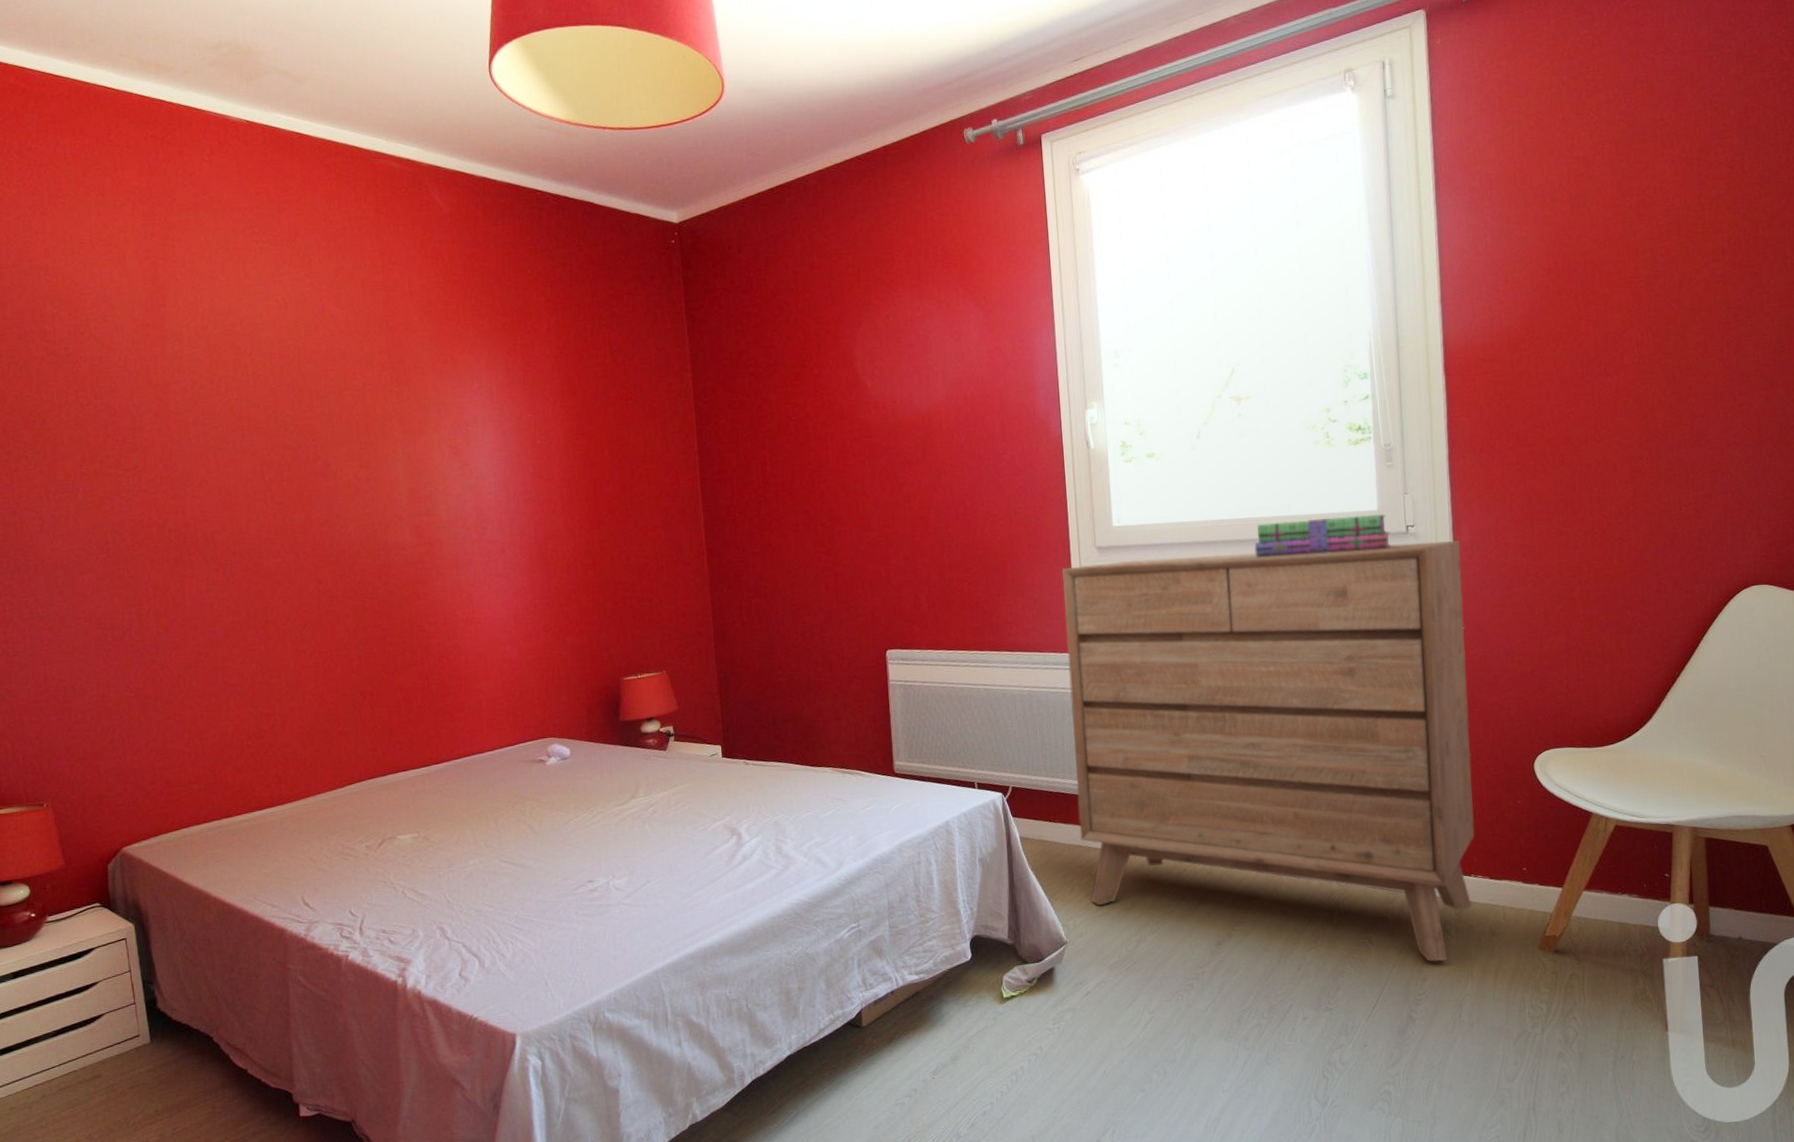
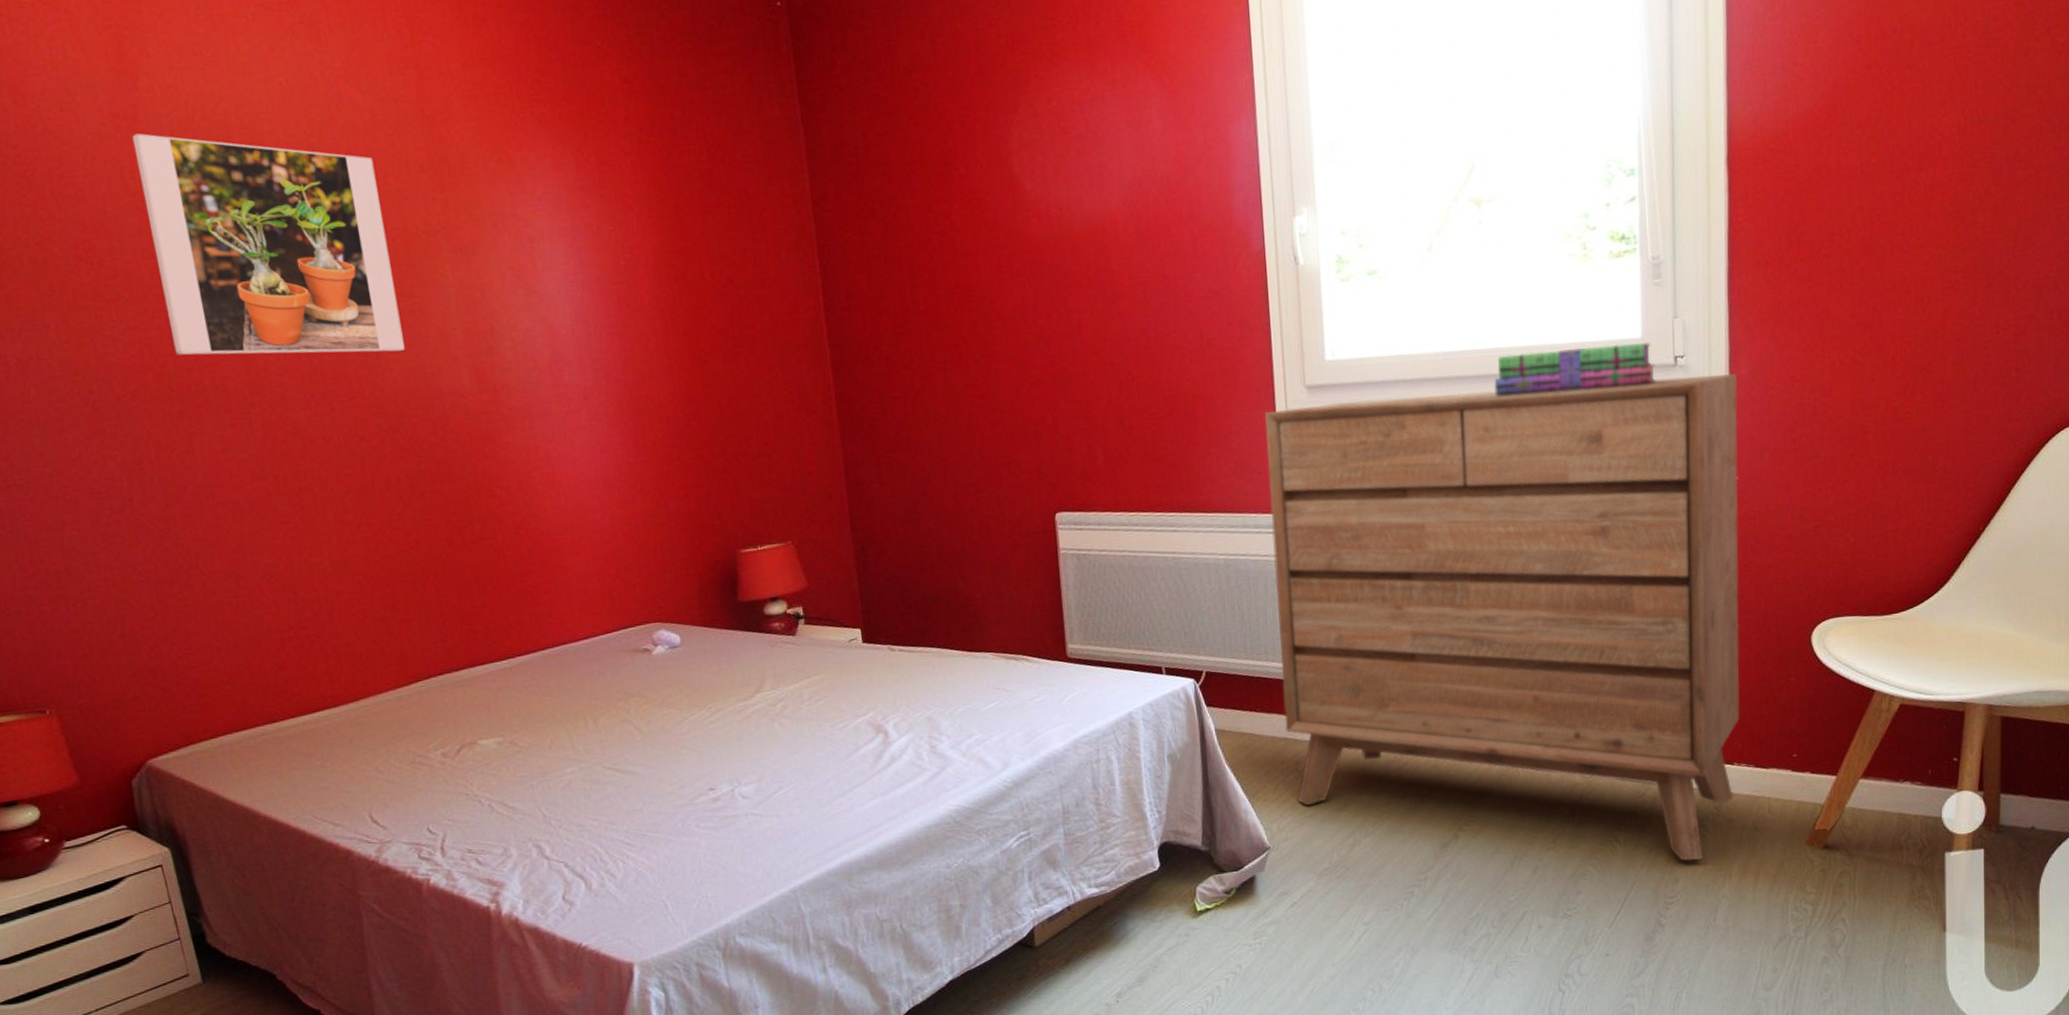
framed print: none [158,339,360,513] -> present [132,133,405,355]

